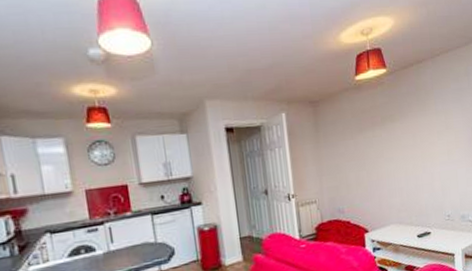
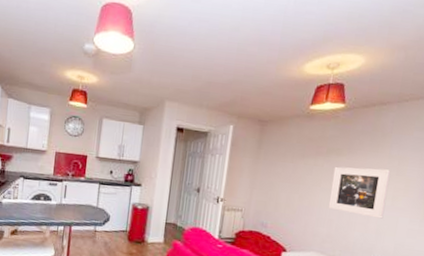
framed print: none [391,125,445,178] -> present [328,166,391,219]

